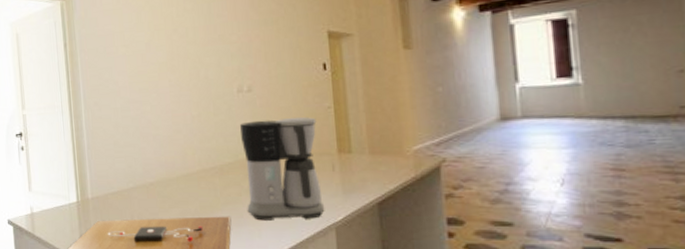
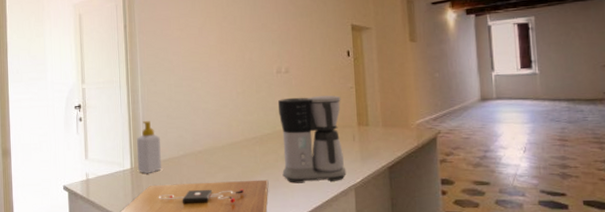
soap bottle: none [81,149,110,207] -> present [136,121,161,173]

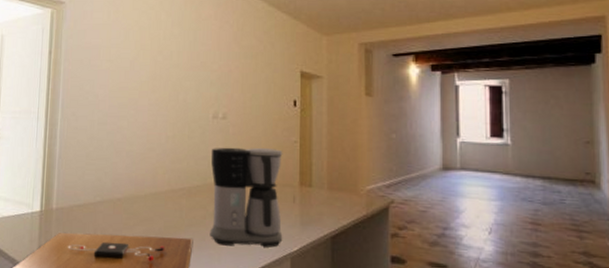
soap bottle: present [136,121,161,173] -> none [48,159,76,219]

